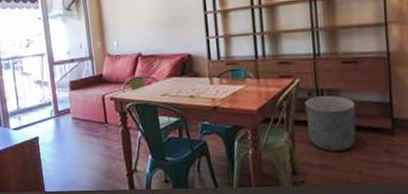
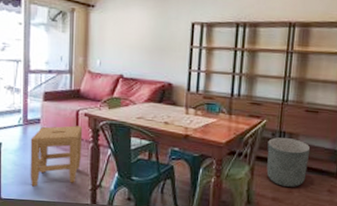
stool: none [63,111,114,177] -> present [30,125,83,187]

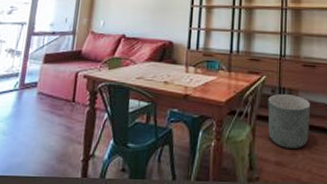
stool: present [30,125,83,187] -> none [17,88,81,160]

